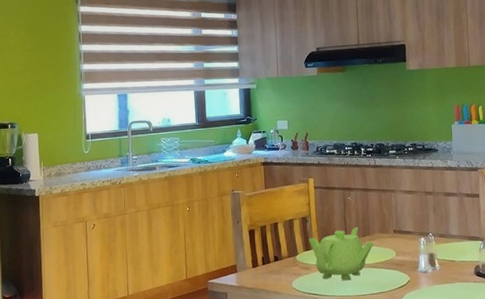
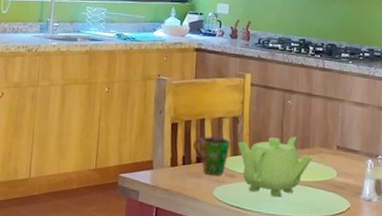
cup: none [269,236,302,270] -> present [192,136,231,175]

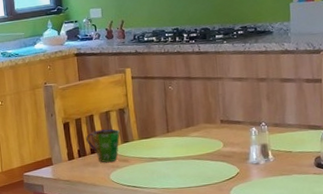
teapot: present [238,136,313,197] -> none [127,117,199,173]

